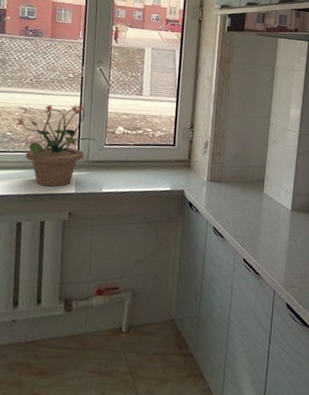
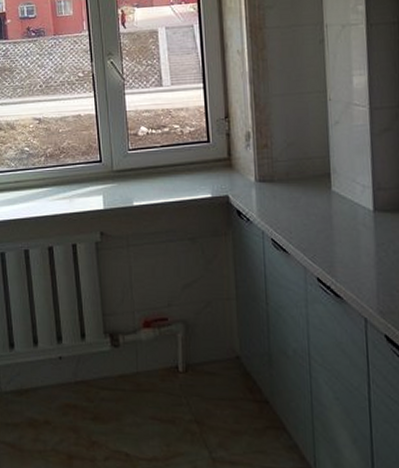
potted plant: present [16,103,97,187] -> none [32,104,119,204]

